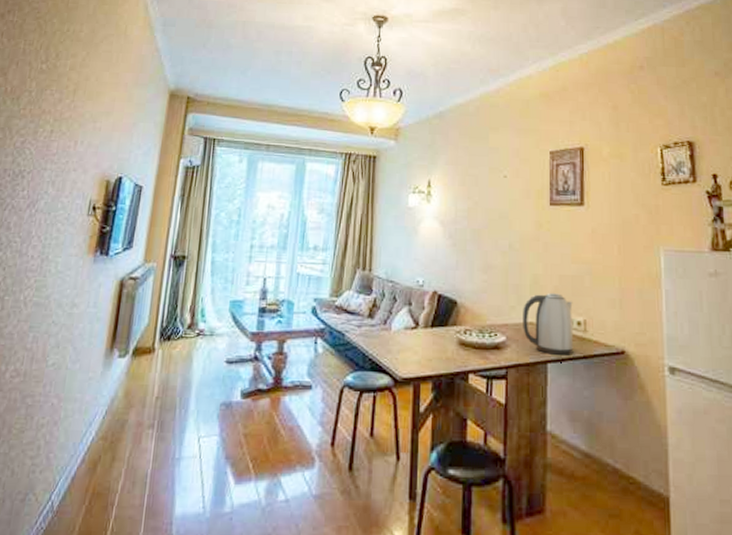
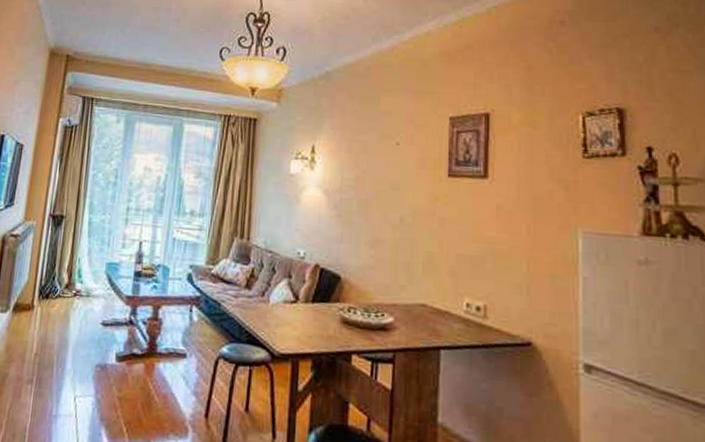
kettle: present [523,293,574,355] -> none [413,273,472,343]

